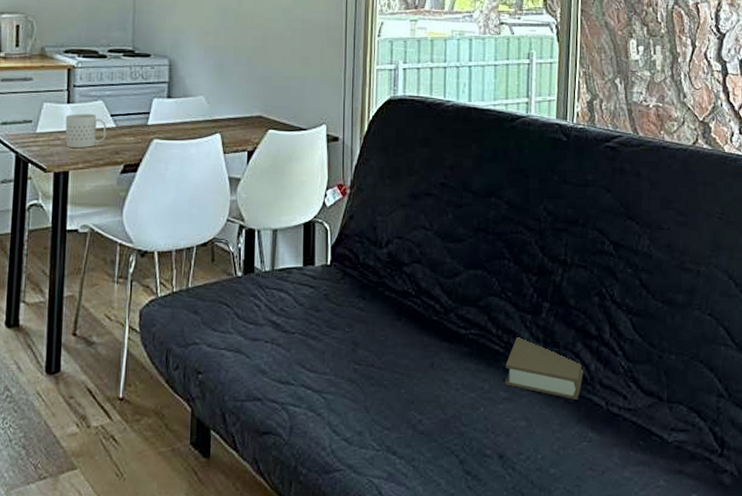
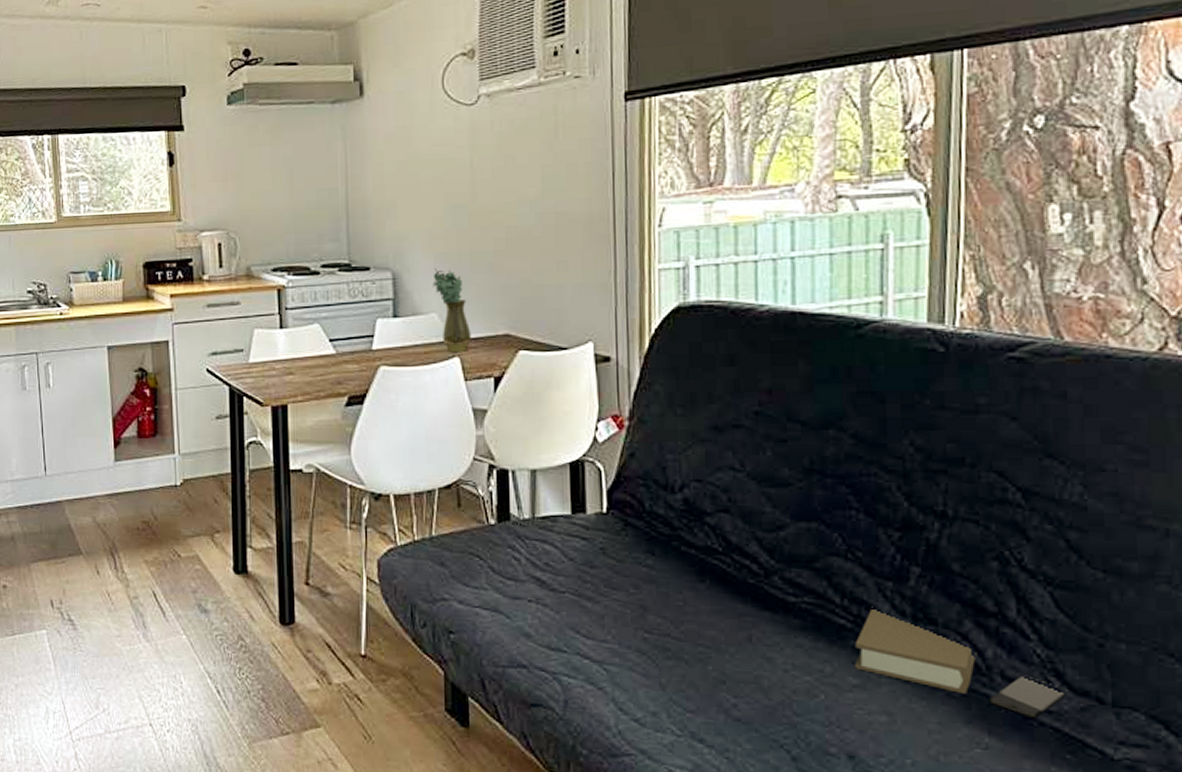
mug: present [65,113,107,149] -> none [279,339,326,379]
vase: none [202,58,231,130] -> present [433,268,472,353]
smartphone: none [592,384,641,416] -> present [988,676,1068,720]

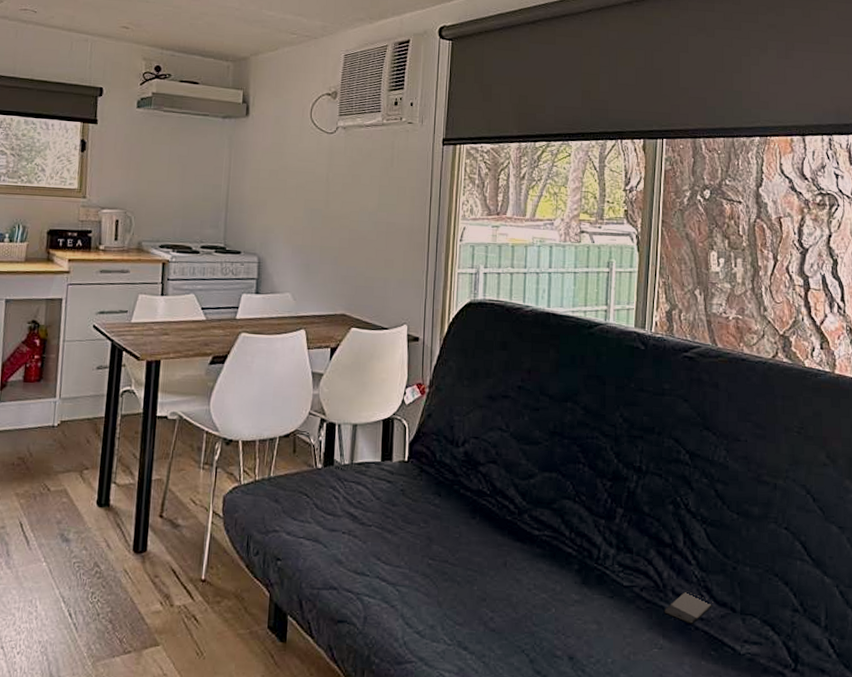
vase: present [433,268,472,353] -> none [289,257,316,326]
book: present [855,606,977,694] -> none [577,538,657,606]

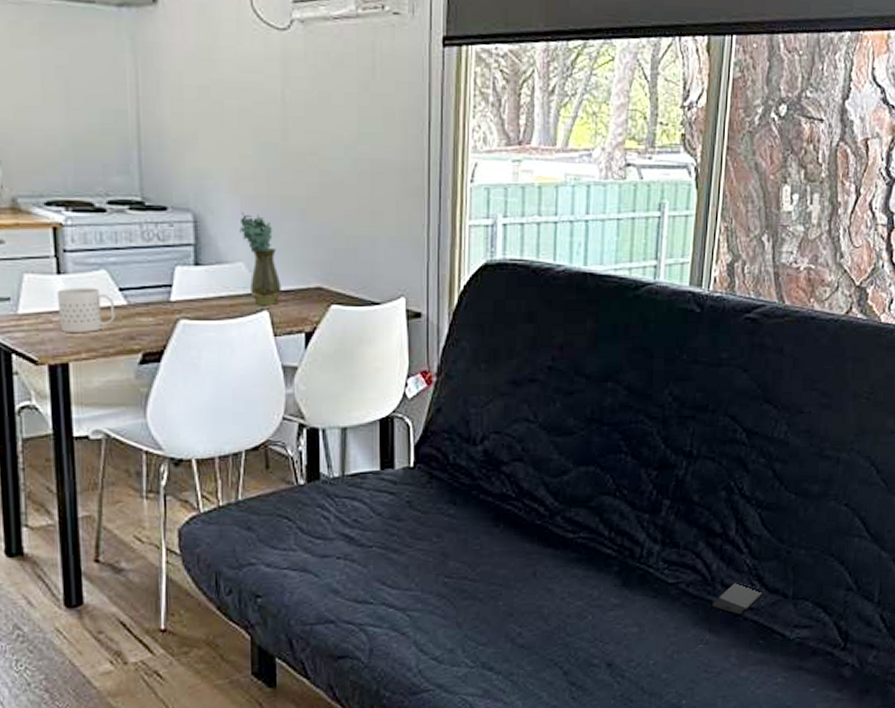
mug: none [158,305,197,339] -> present [56,287,115,334]
vase: none [289,257,316,326] -> present [239,212,282,306]

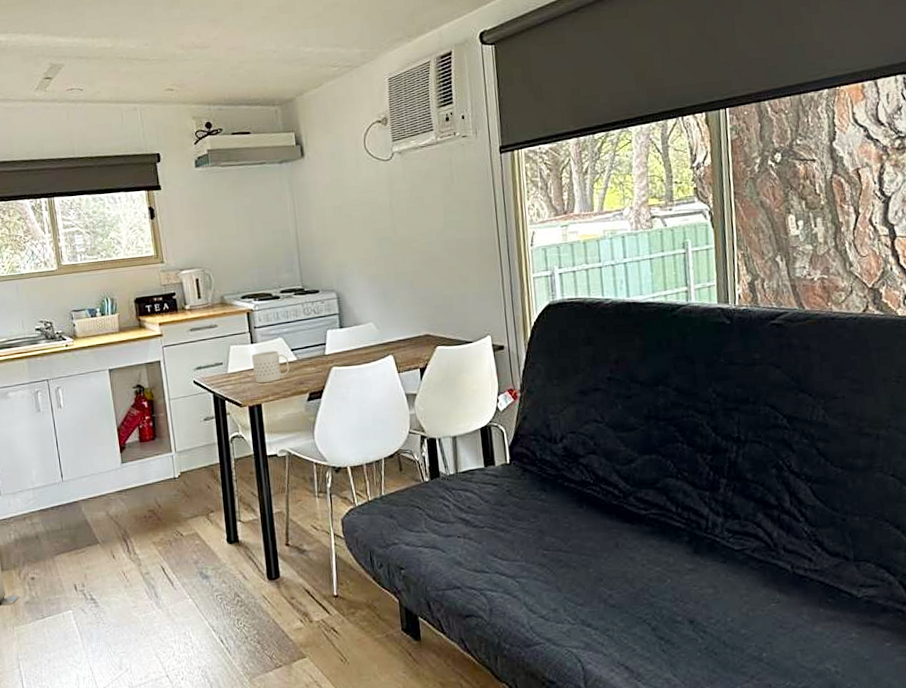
vase: present [239,212,282,306] -> none [368,288,401,352]
smartphone: present [711,583,765,616] -> none [777,548,826,578]

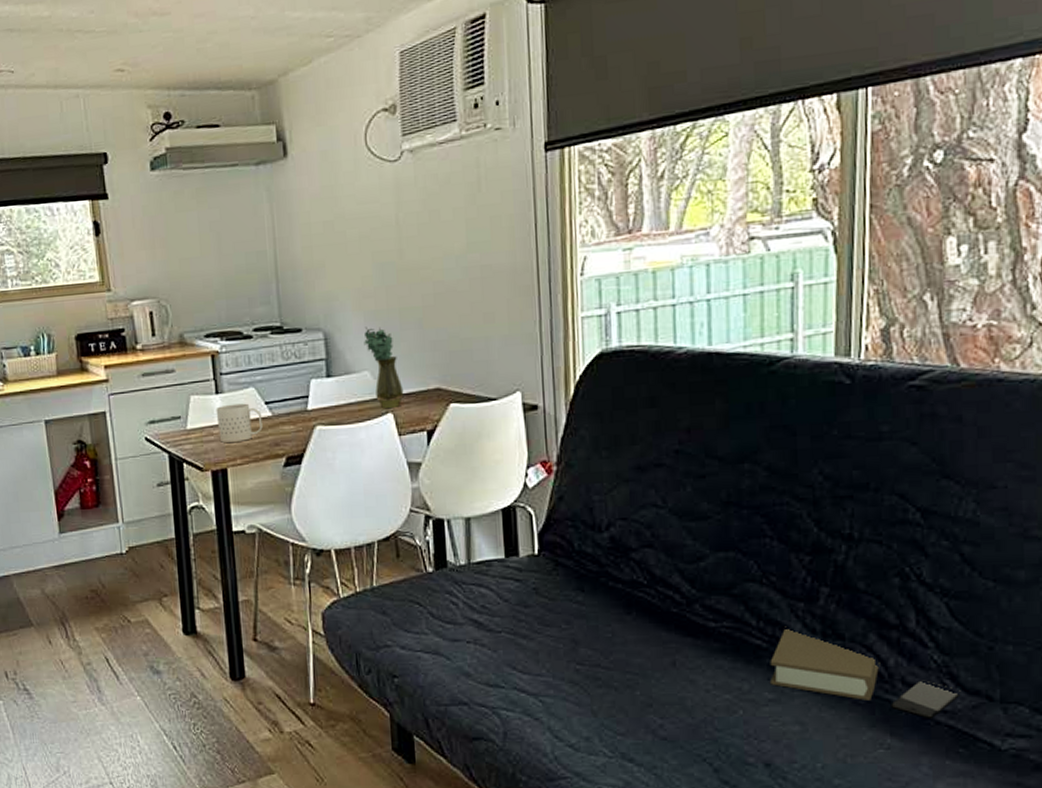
vase: none [368,288,401,352] -> present [364,326,404,409]
book: none [687,511,767,566] -> present [770,626,880,700]
smartphone: none [777,548,826,578] -> present [890,681,961,720]

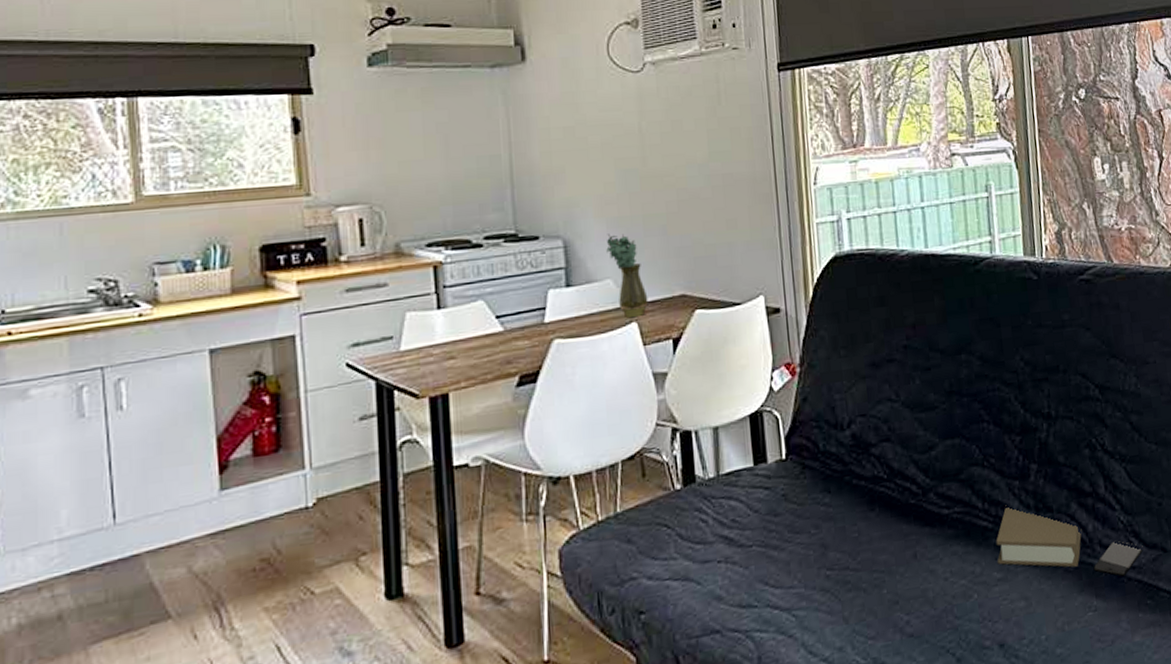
mug: present [216,403,263,444] -> none [437,318,493,365]

